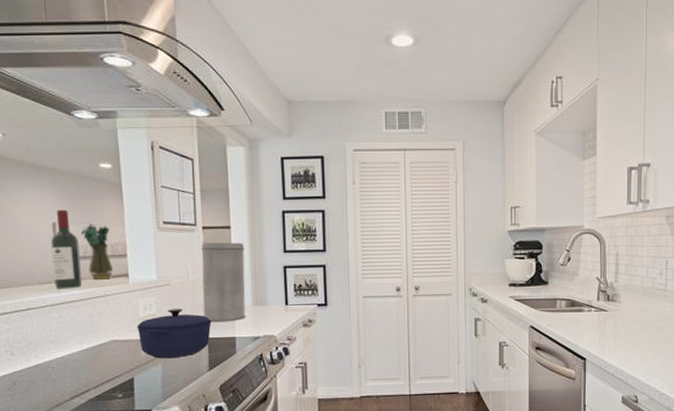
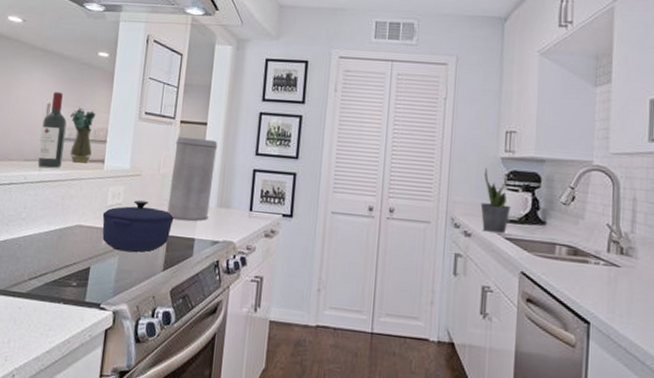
potted plant: none [493,241,519,297] -> present [480,167,511,234]

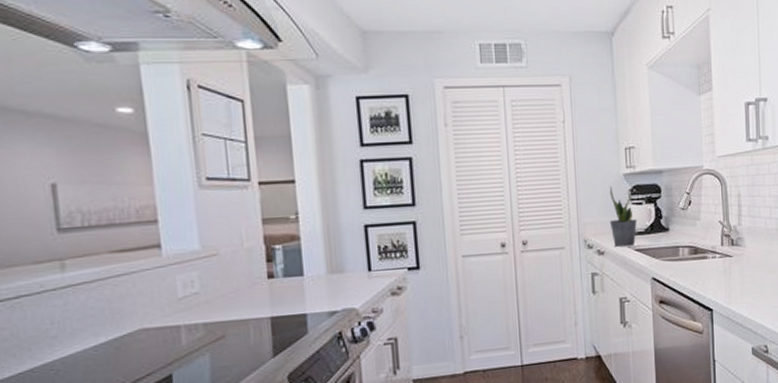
wine bottle: present [37,91,67,169] -> none [49,166,97,269]
vase: present [70,107,96,164] -> none [92,183,141,255]
cooking pot: present [102,199,174,252] -> none [174,282,275,347]
canister: present [167,137,218,222] -> none [257,199,319,298]

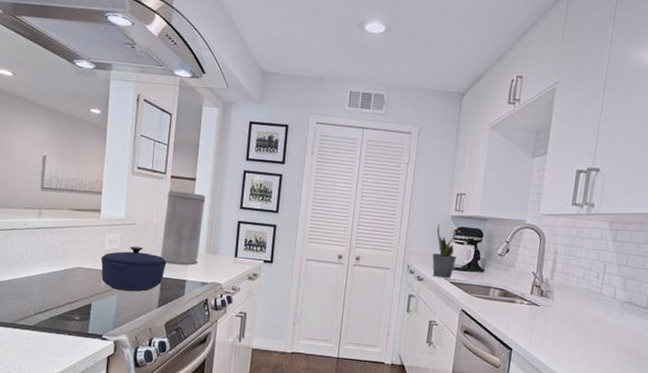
cooking pot: none [174,282,275,347] -> present [101,245,167,291]
canister: none [257,199,319,298] -> present [160,190,206,266]

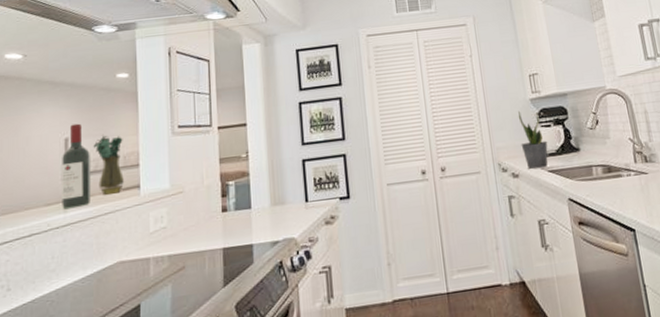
wine bottle: none [37,145,63,217] -> present [62,123,92,210]
vase: none [65,160,91,213] -> present [93,135,125,196]
cooking pot: present [101,245,167,291] -> none [146,217,227,278]
canister: present [160,190,206,266] -> none [216,139,264,230]

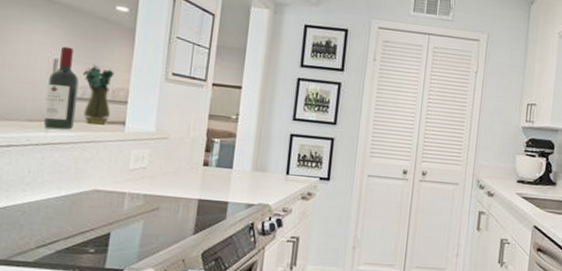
potted plant: present [518,110,548,170] -> none [503,135,529,194]

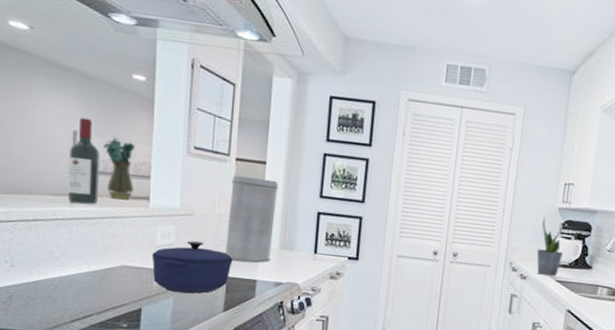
cooking pot: none [124,163,206,216] -> present [151,240,233,293]
canister: none [198,100,254,186] -> present [225,175,279,264]
potted plant: none [503,135,529,194] -> present [537,216,564,277]

